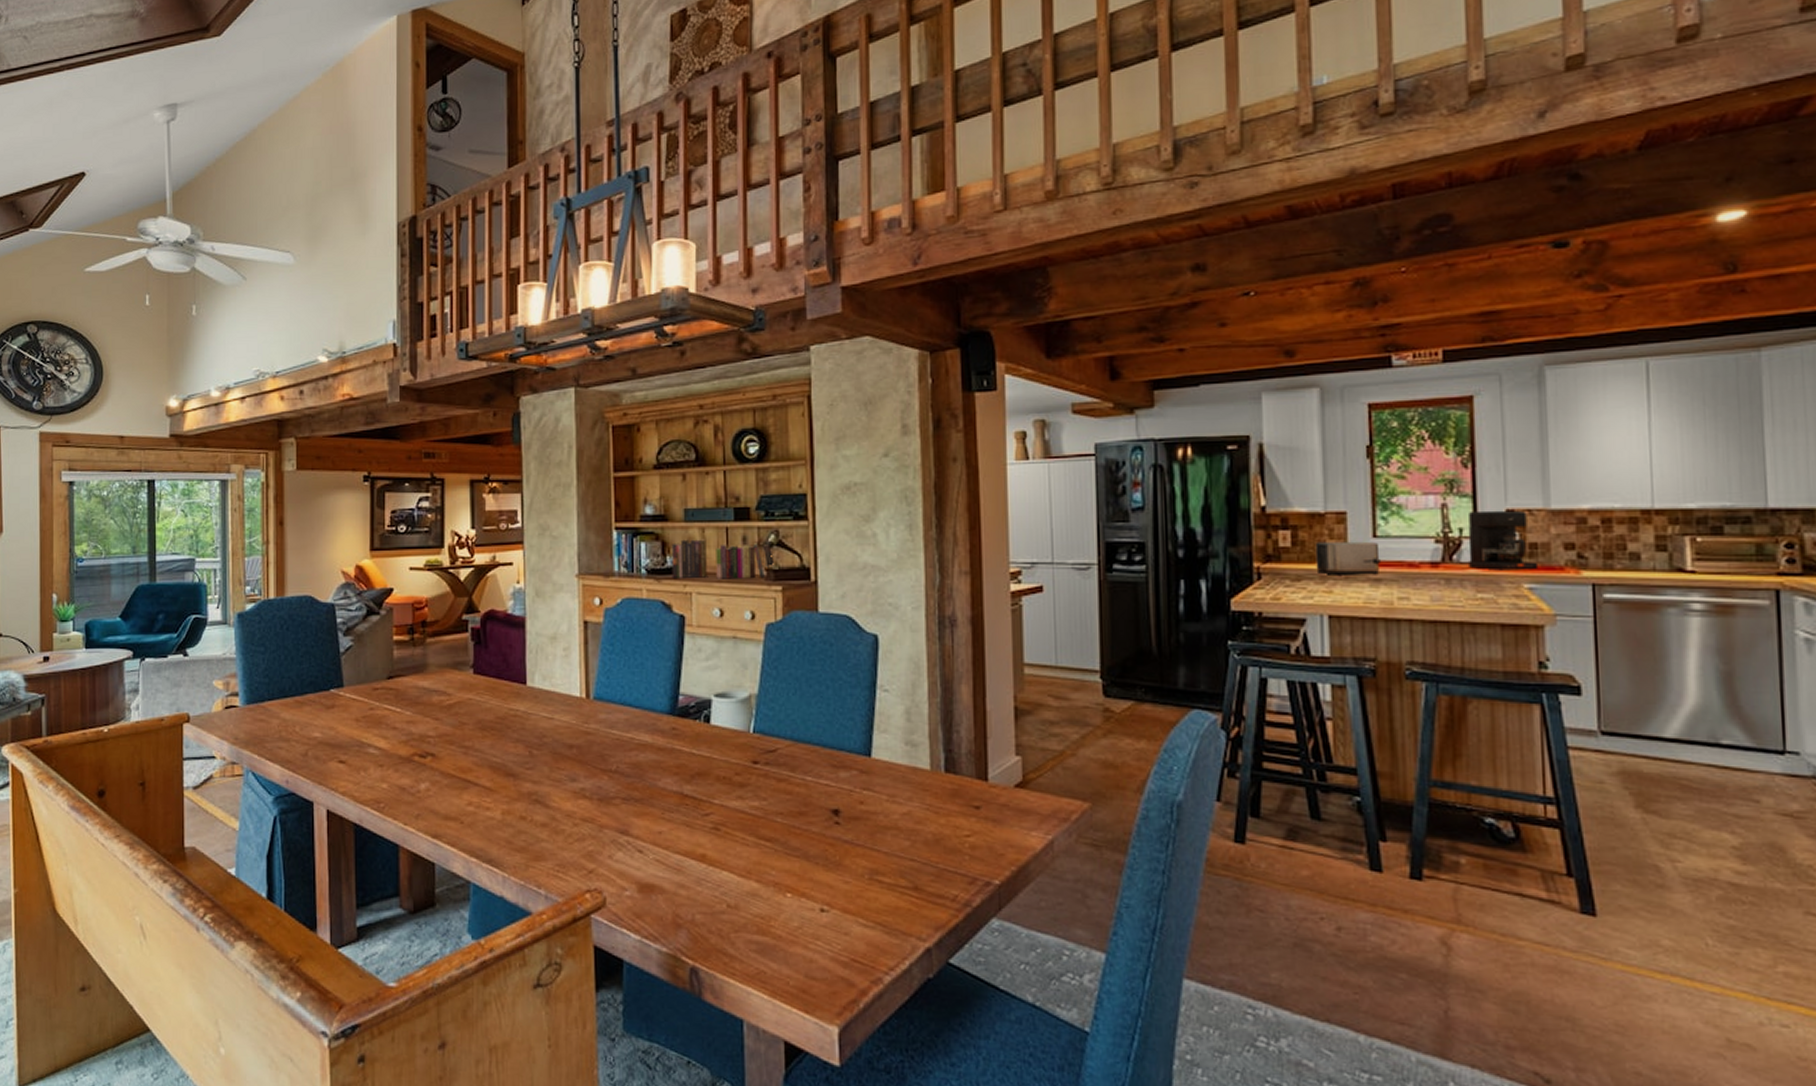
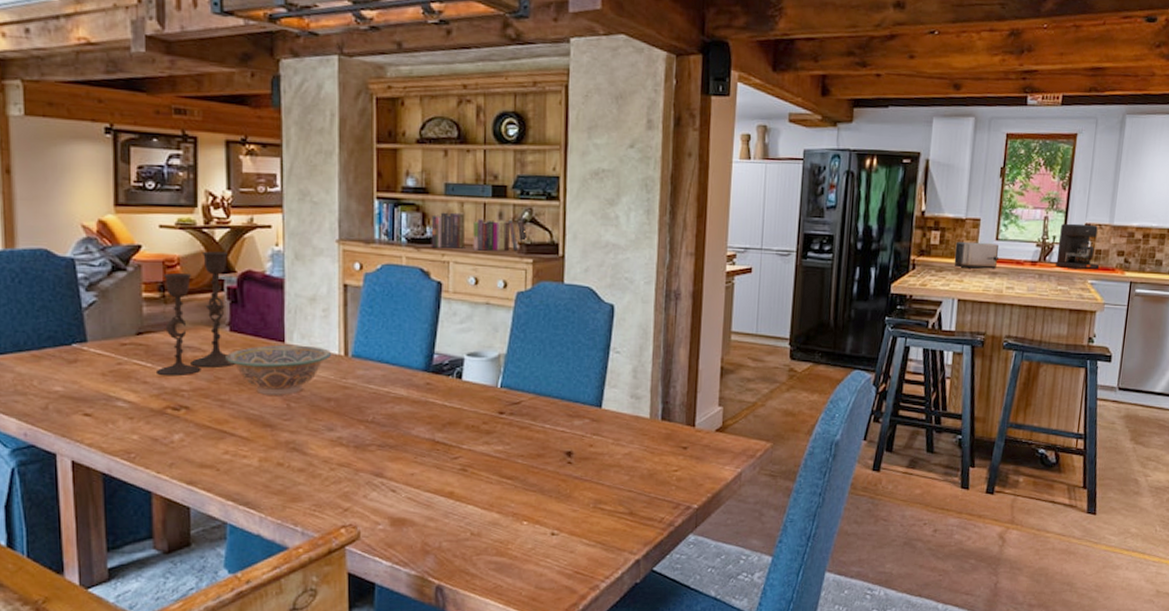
candlestick: none [404,591,478,722] -> present [155,251,235,377]
bowl: none [470,687,572,742] -> present [226,344,331,395]

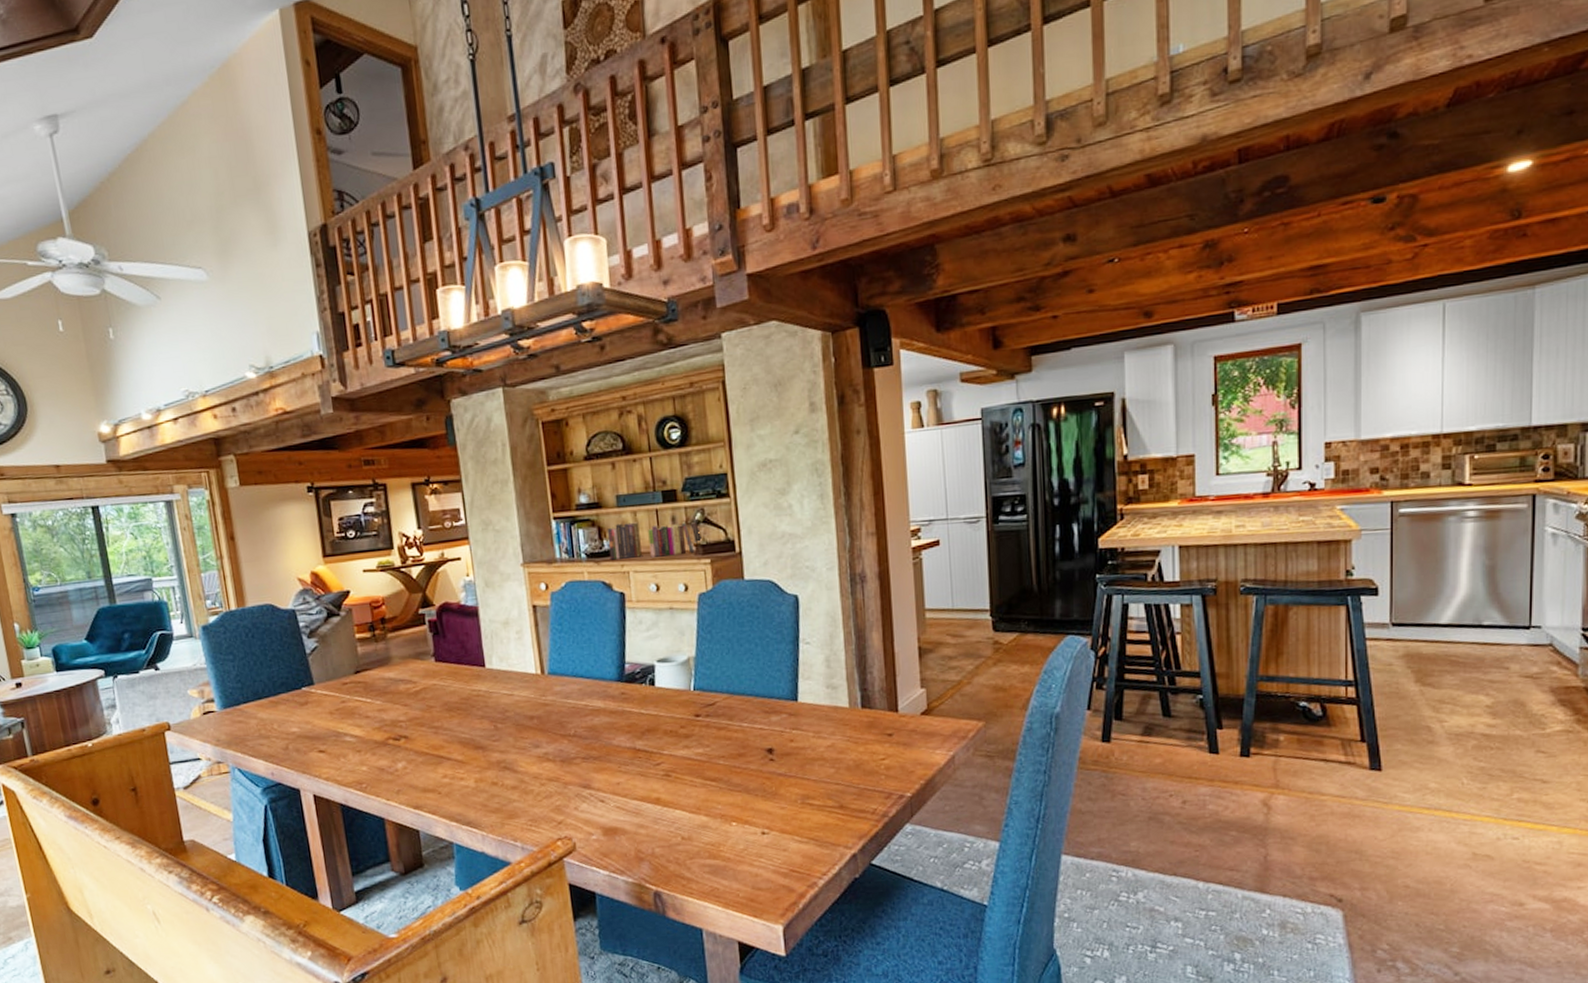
candlestick: present [155,251,235,377] -> none [372,587,443,710]
bowl: present [226,344,331,395] -> none [434,667,529,719]
toaster: present [954,241,1000,269] -> none [1168,479,1222,511]
coffee maker: present [1056,223,1100,270] -> none [1293,442,1349,496]

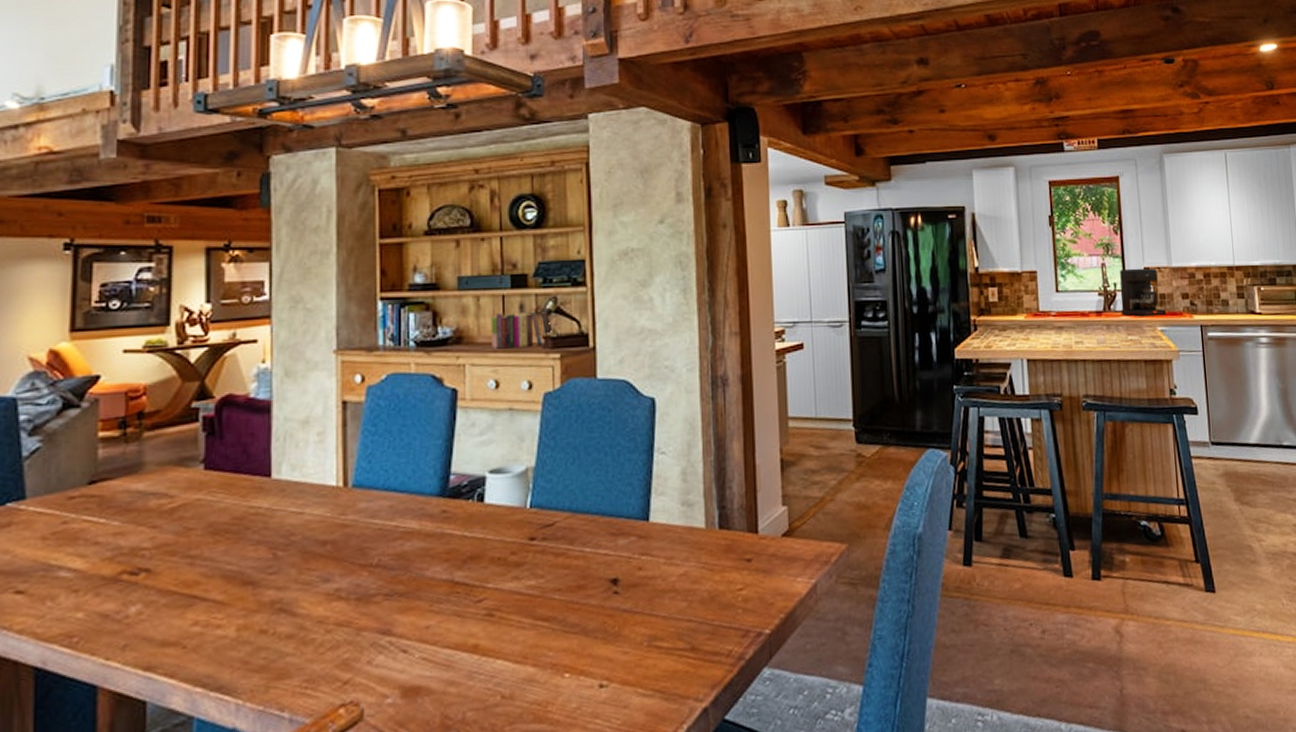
books: present [607,522,642,560] -> none [443,308,482,350]
coffee maker: none [1293,442,1349,496] -> present [1119,268,1167,317]

